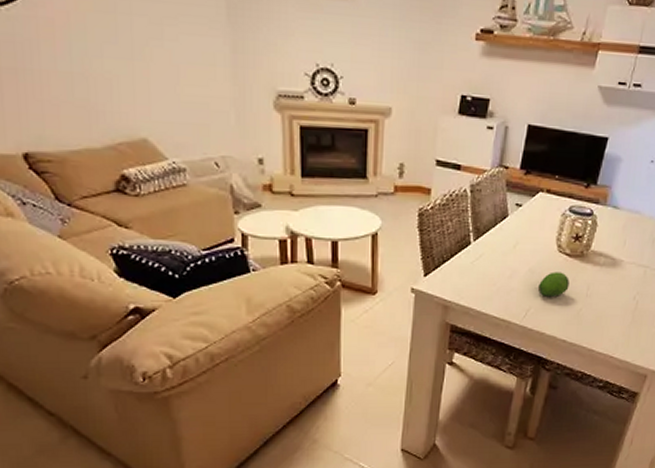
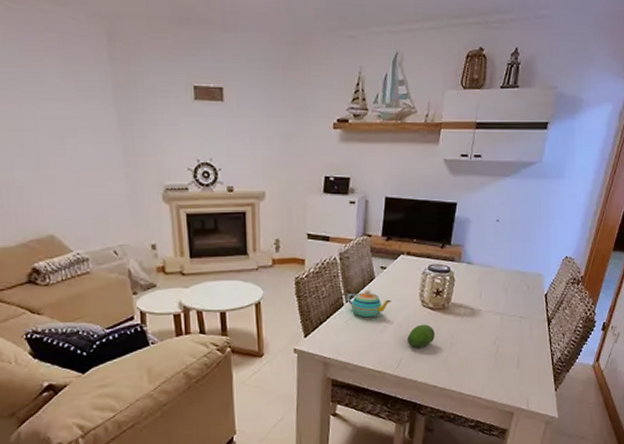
teapot: none [474,229,525,260] -> present [346,290,392,318]

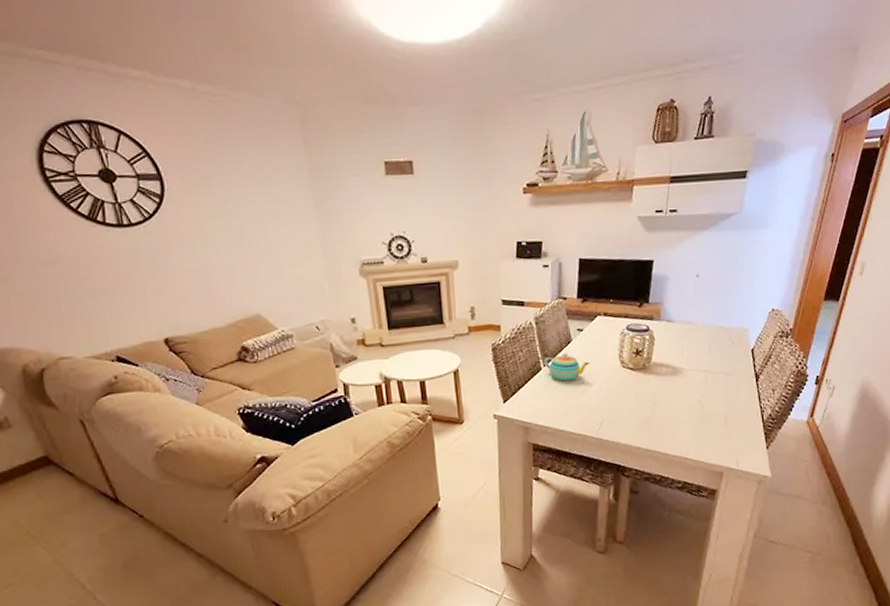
fruit: present [407,324,435,347] -> none [607,385,636,409]

